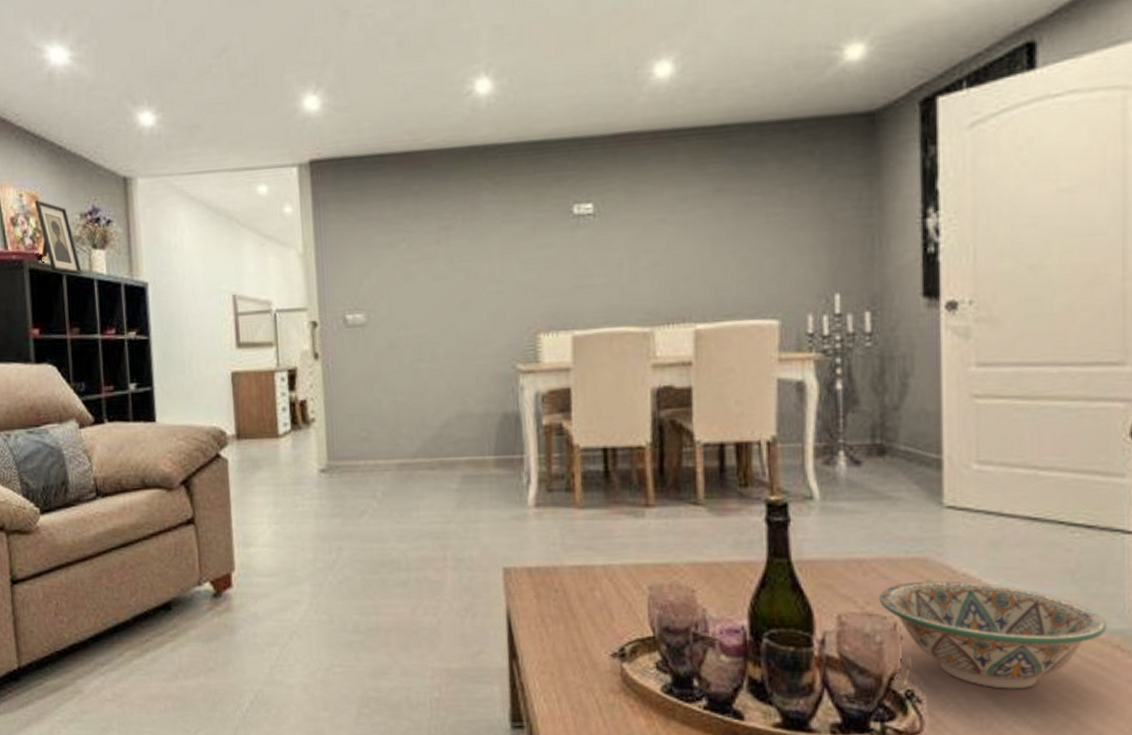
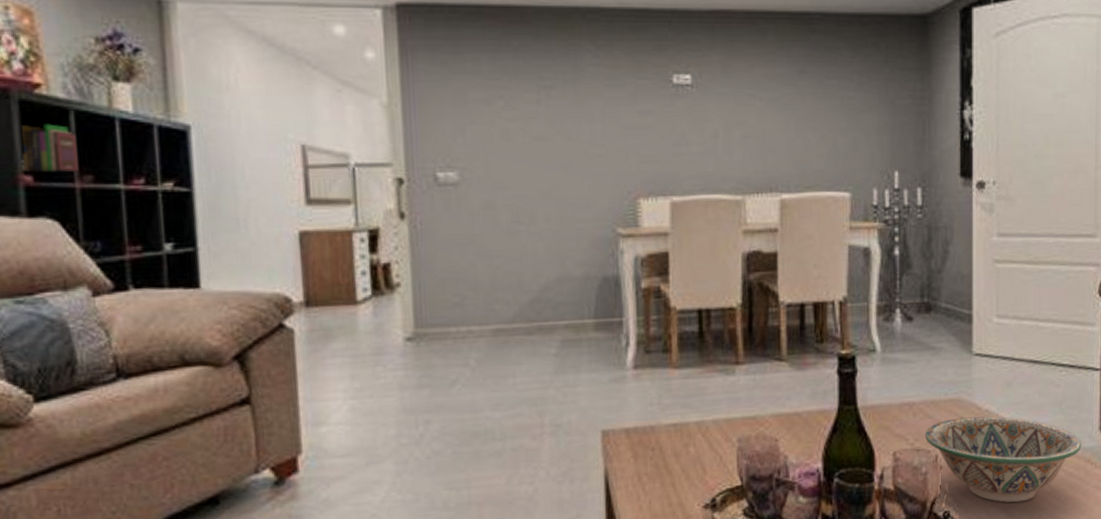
books: none [29,287,69,328] -> present [18,123,79,174]
picture frame: present [34,200,82,275] -> none [26,16,98,111]

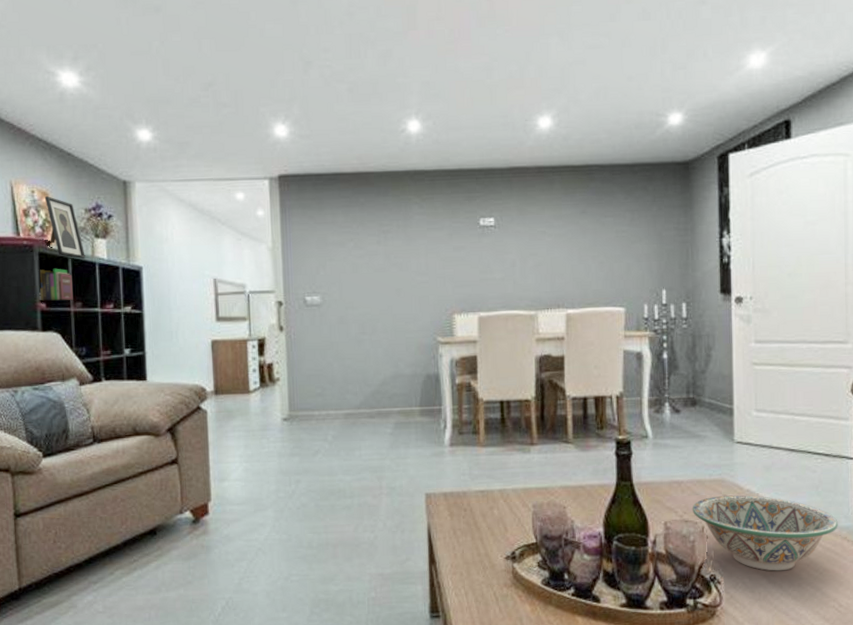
picture frame: none [26,16,98,111] -> present [44,196,86,259]

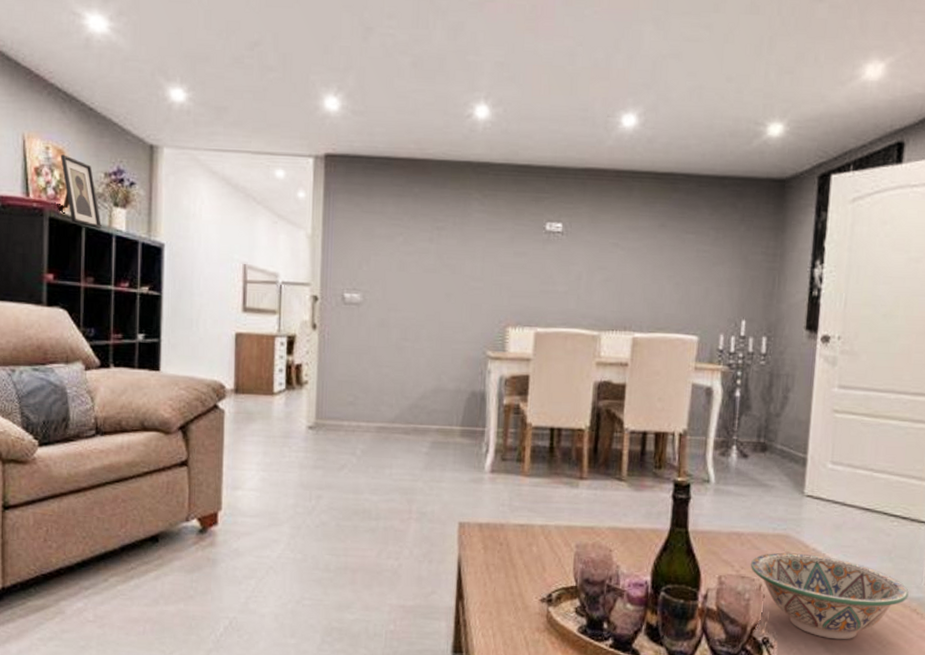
books: present [38,268,73,302] -> none [44,236,85,275]

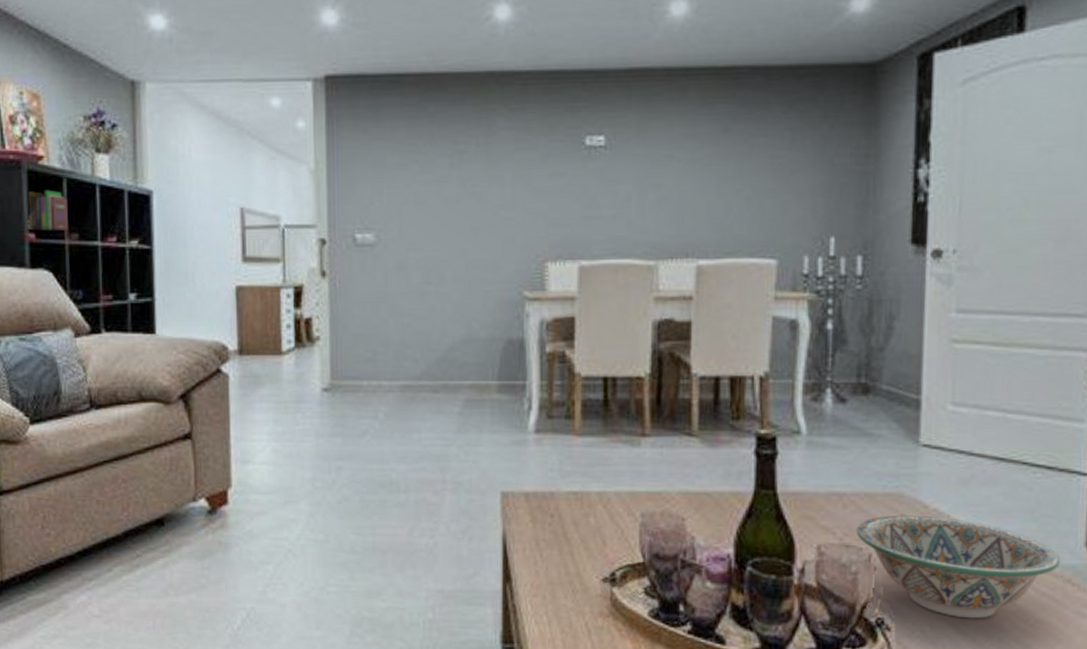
books: none [44,236,85,275] -> present [26,190,68,232]
picture frame: present [60,154,102,229] -> none [35,99,84,178]

